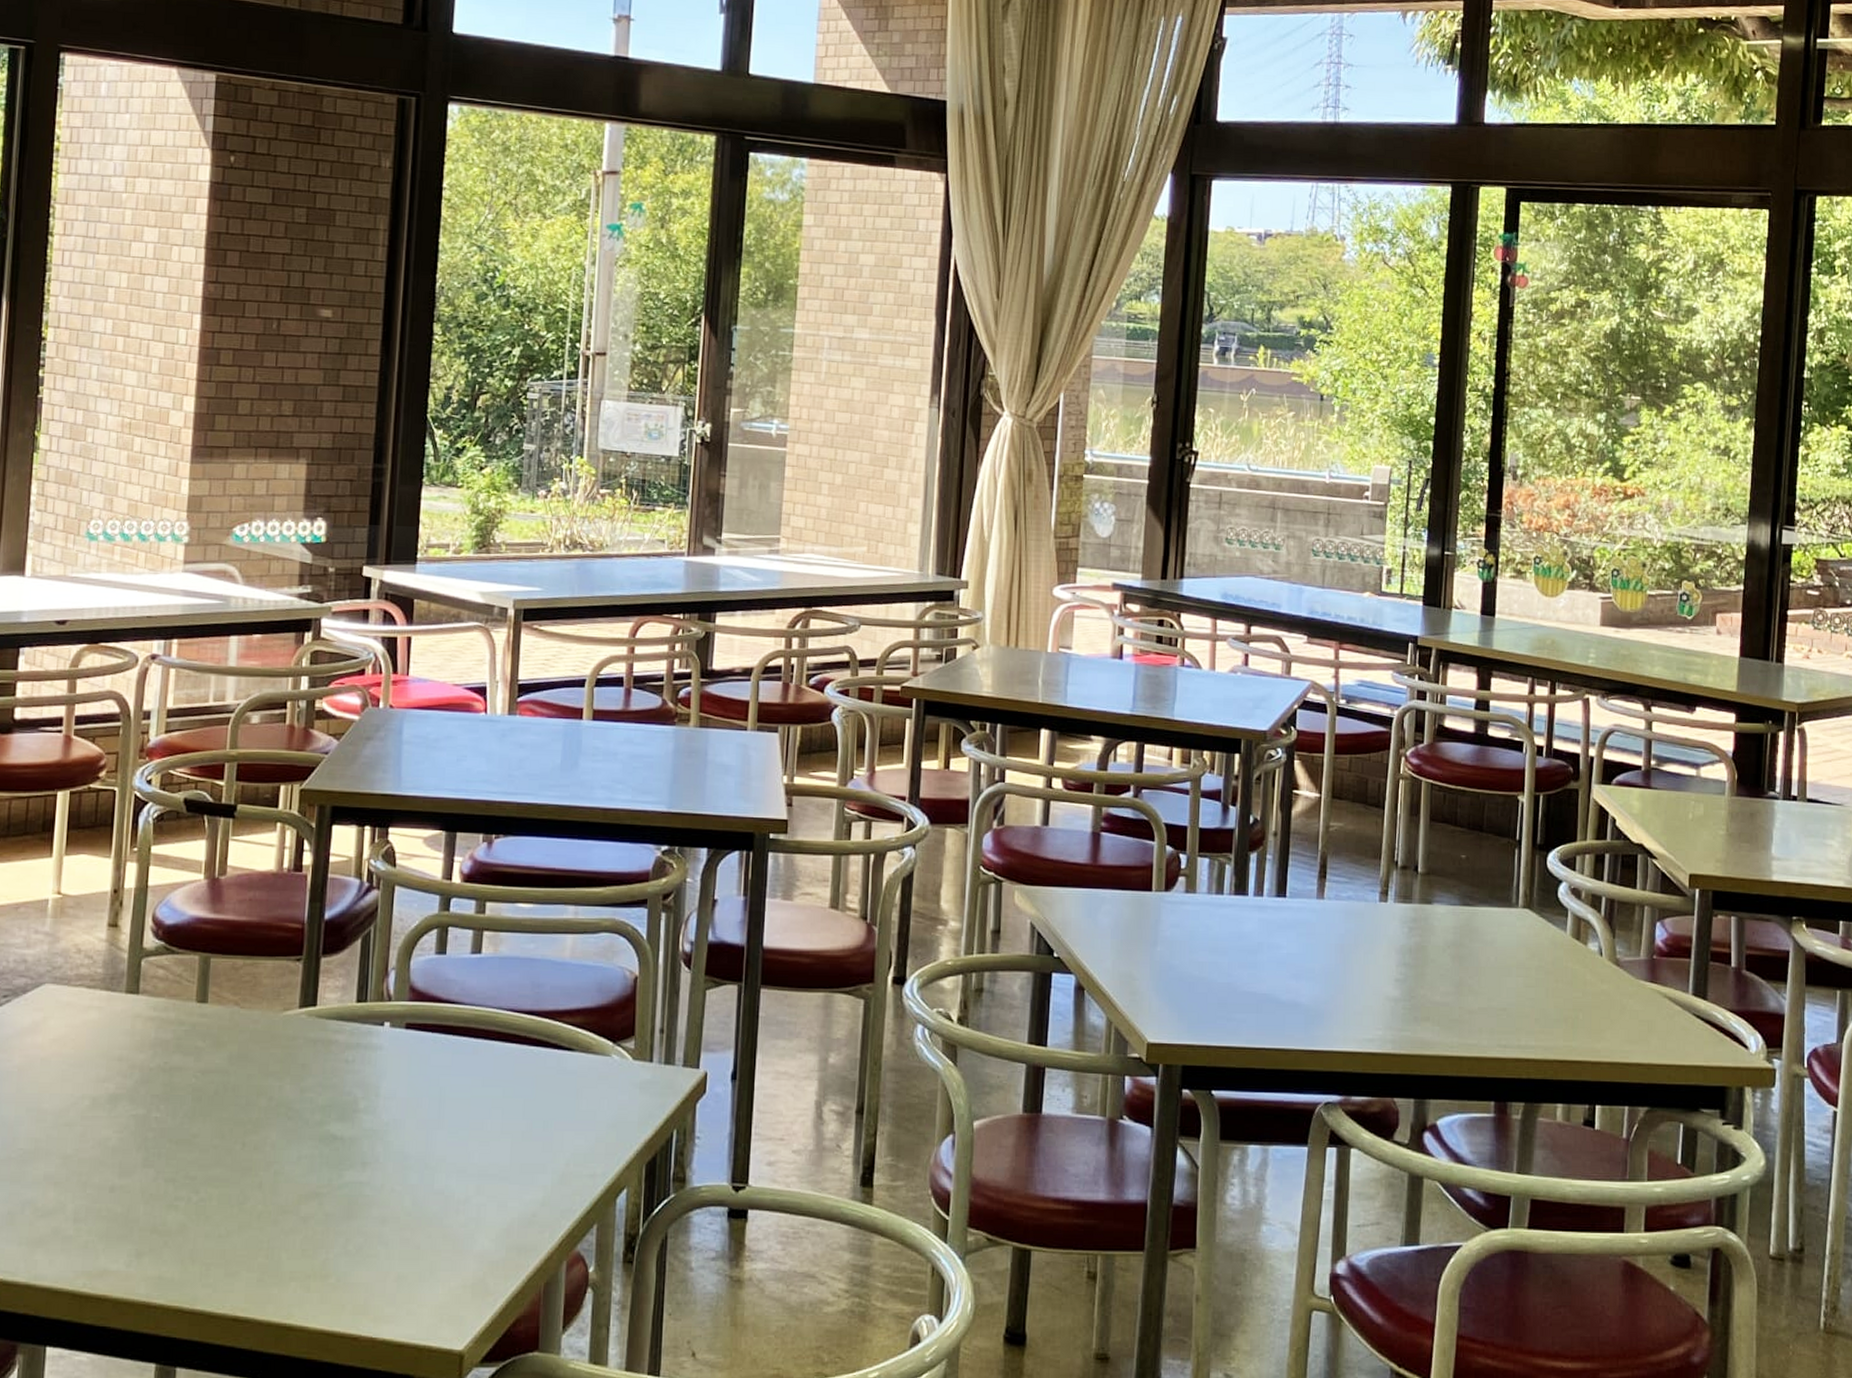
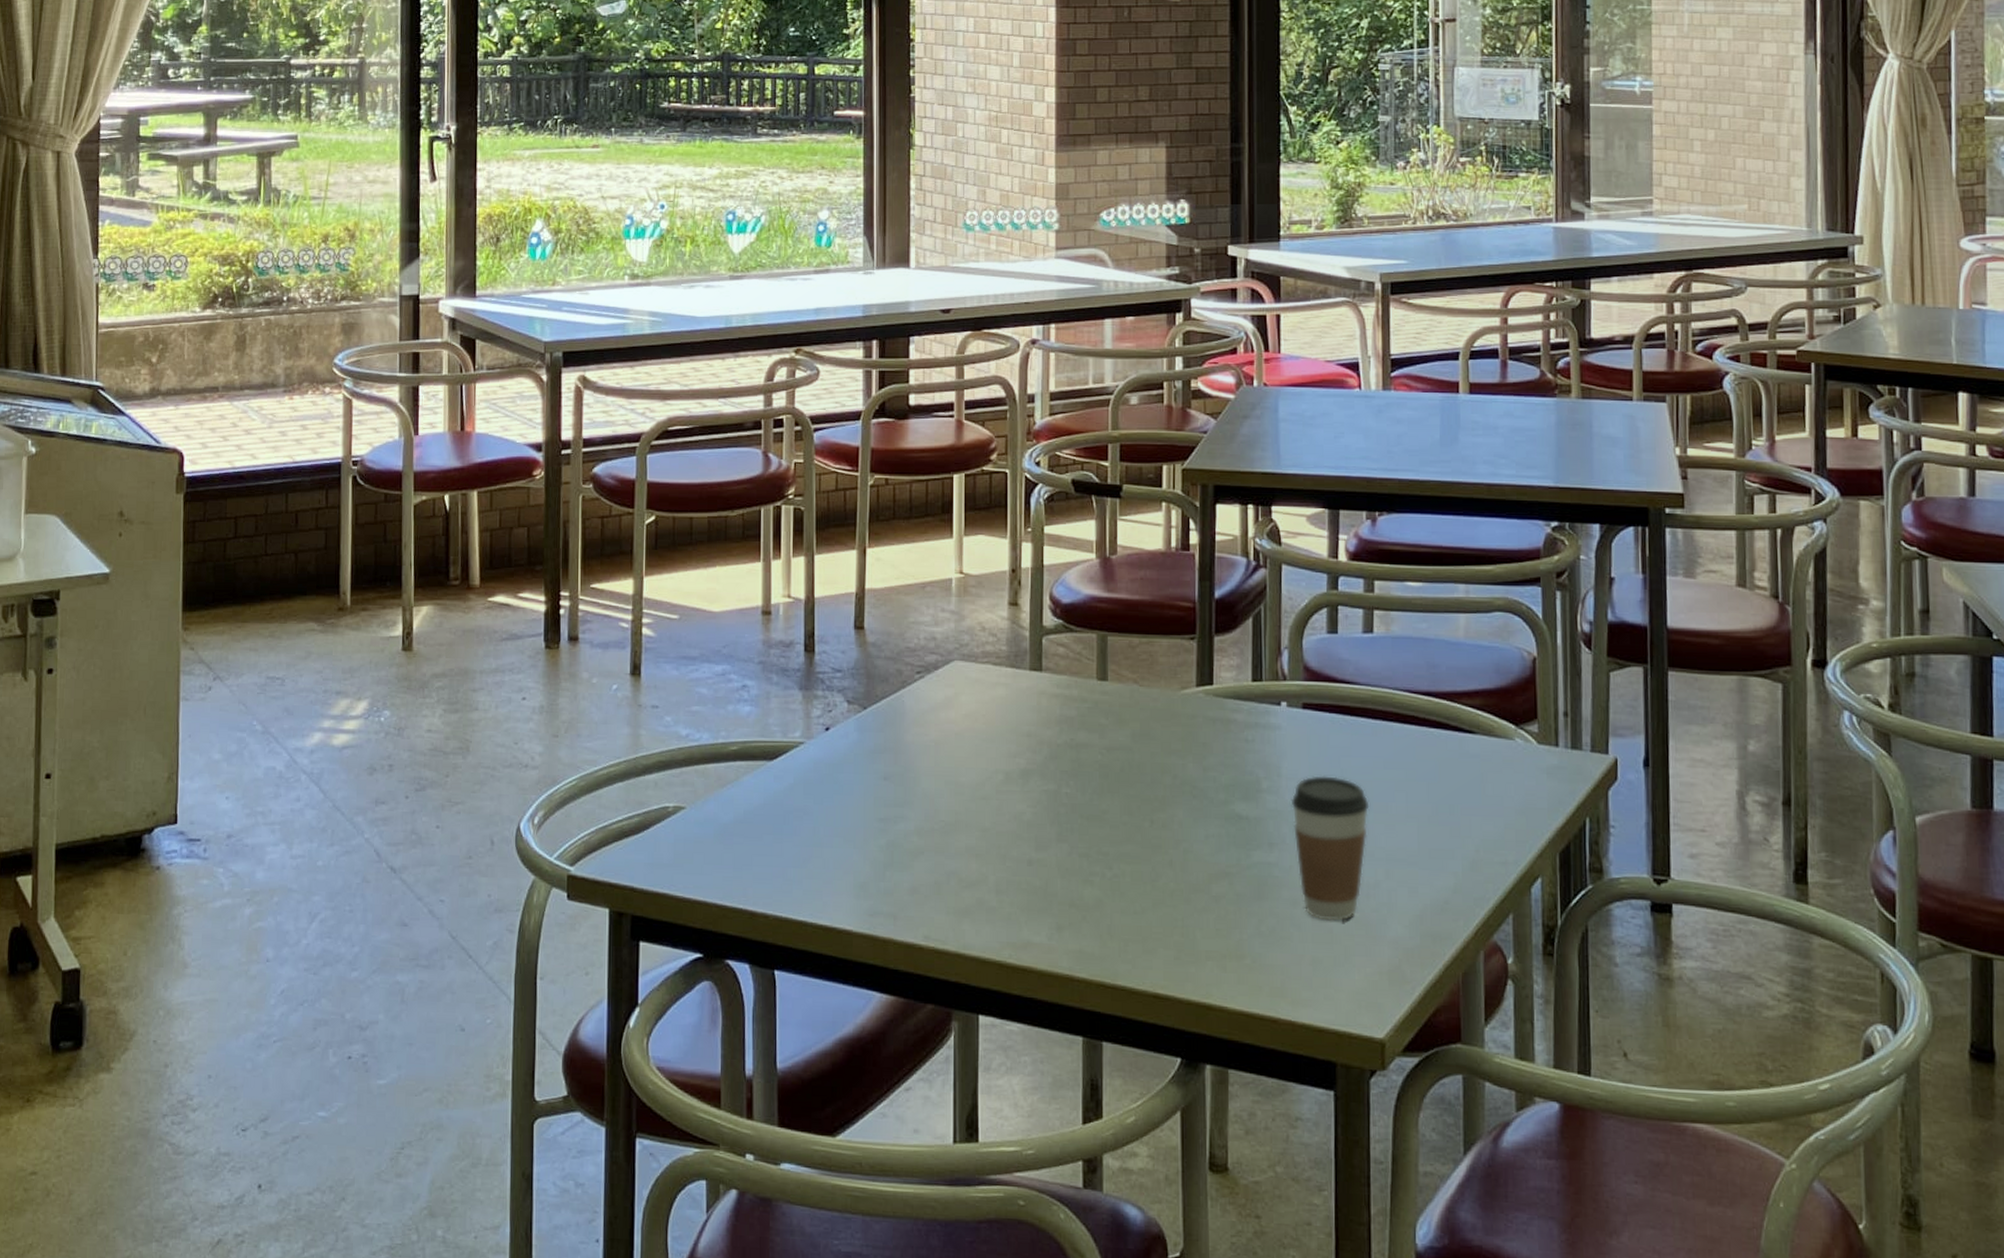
coffee cup: none [387,1095,466,1237] -> present [1291,775,1370,921]

